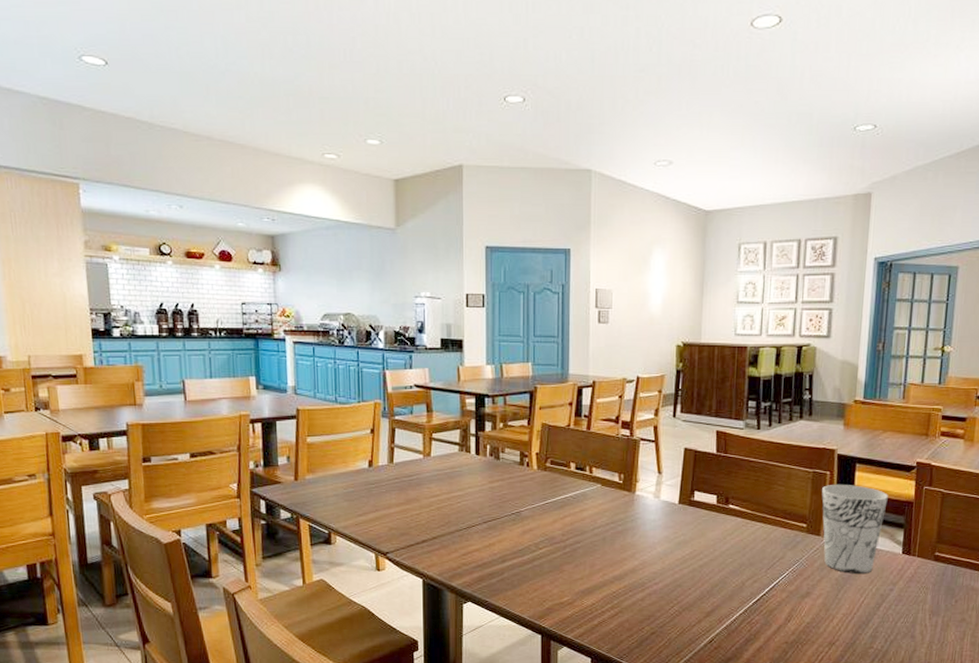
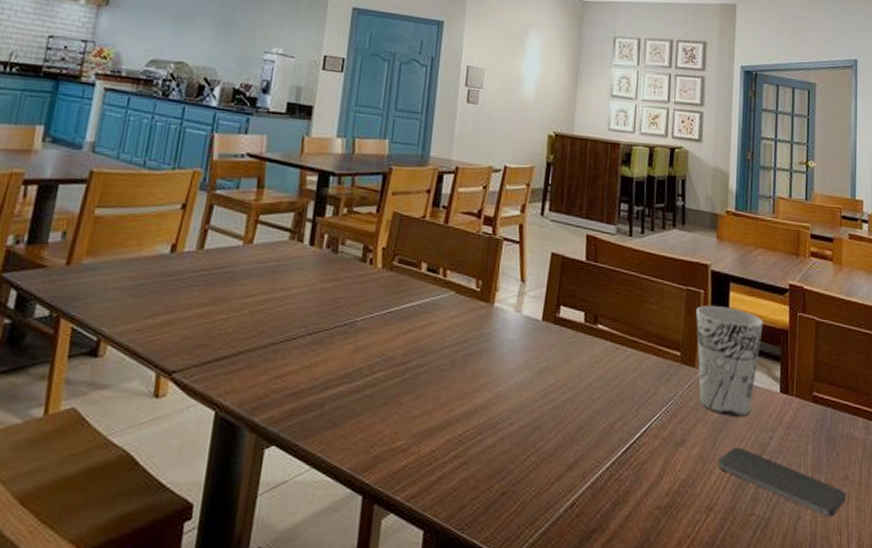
smartphone: none [840,597,962,650] -> present [718,447,846,517]

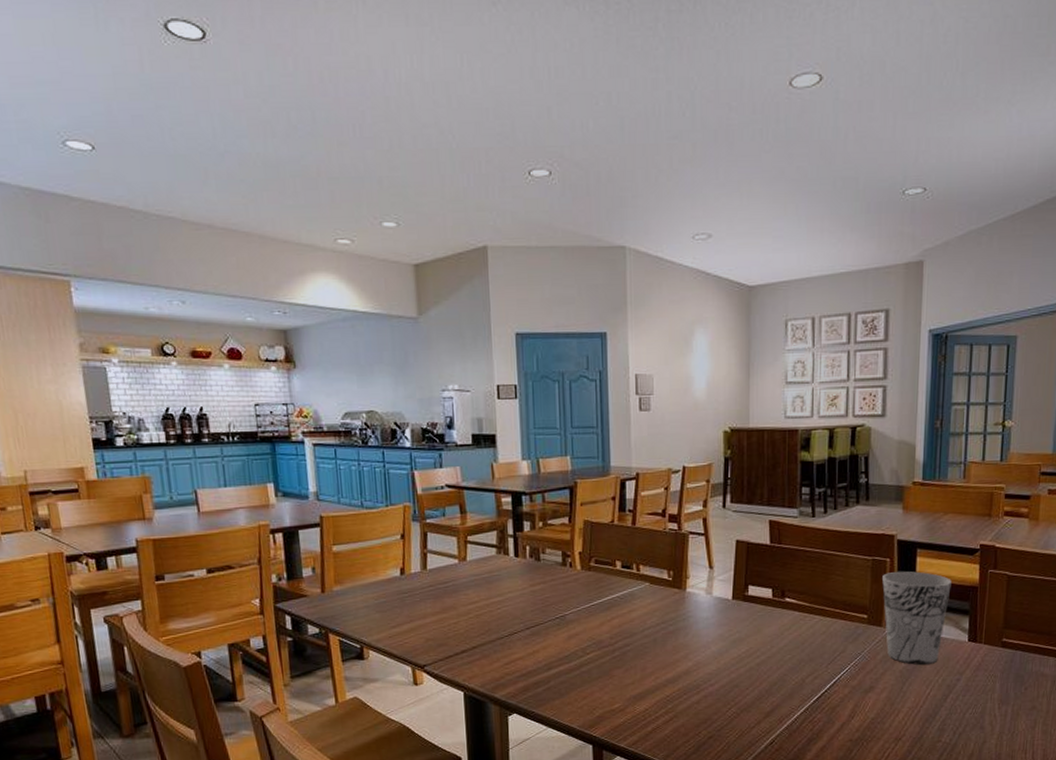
smartphone: present [718,447,846,517] -> none [906,689,1033,740]

